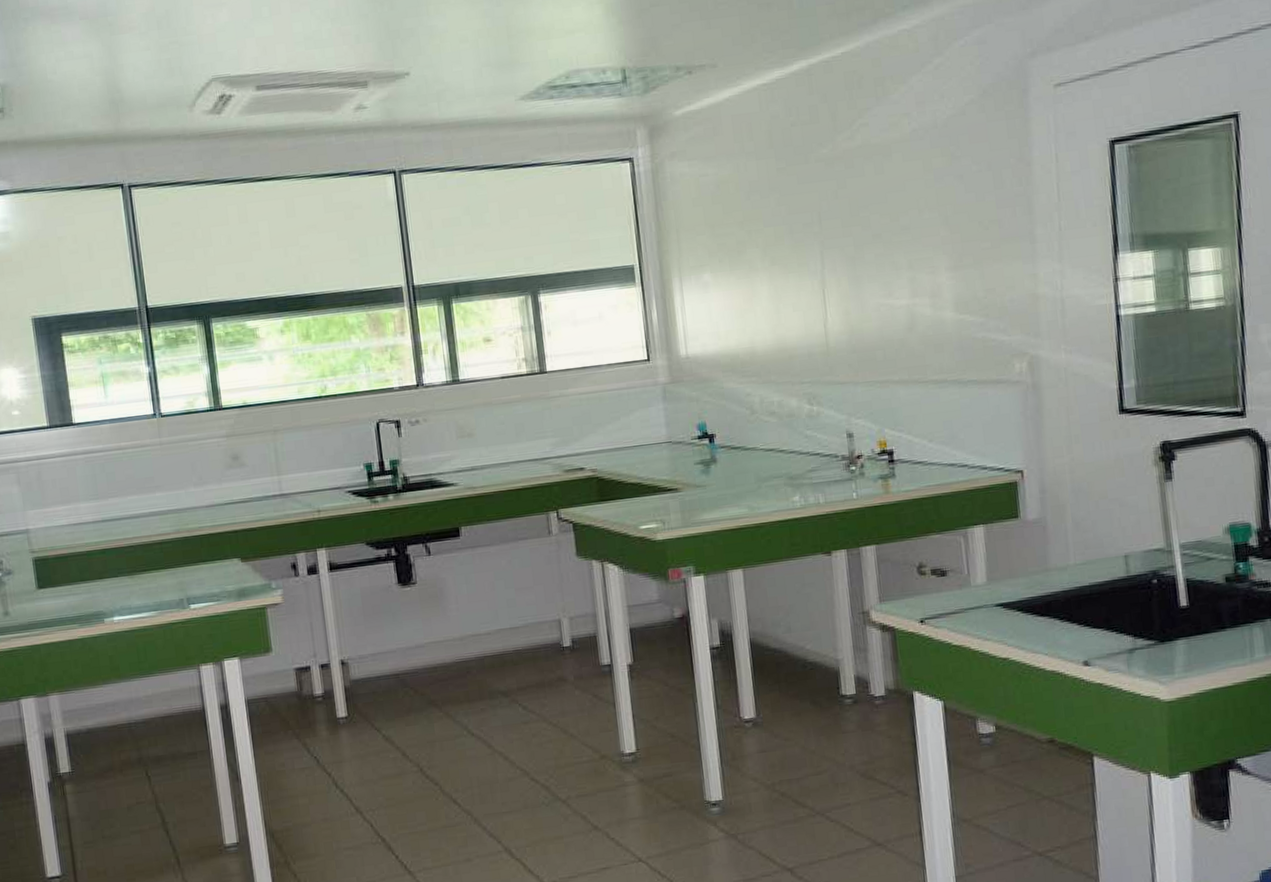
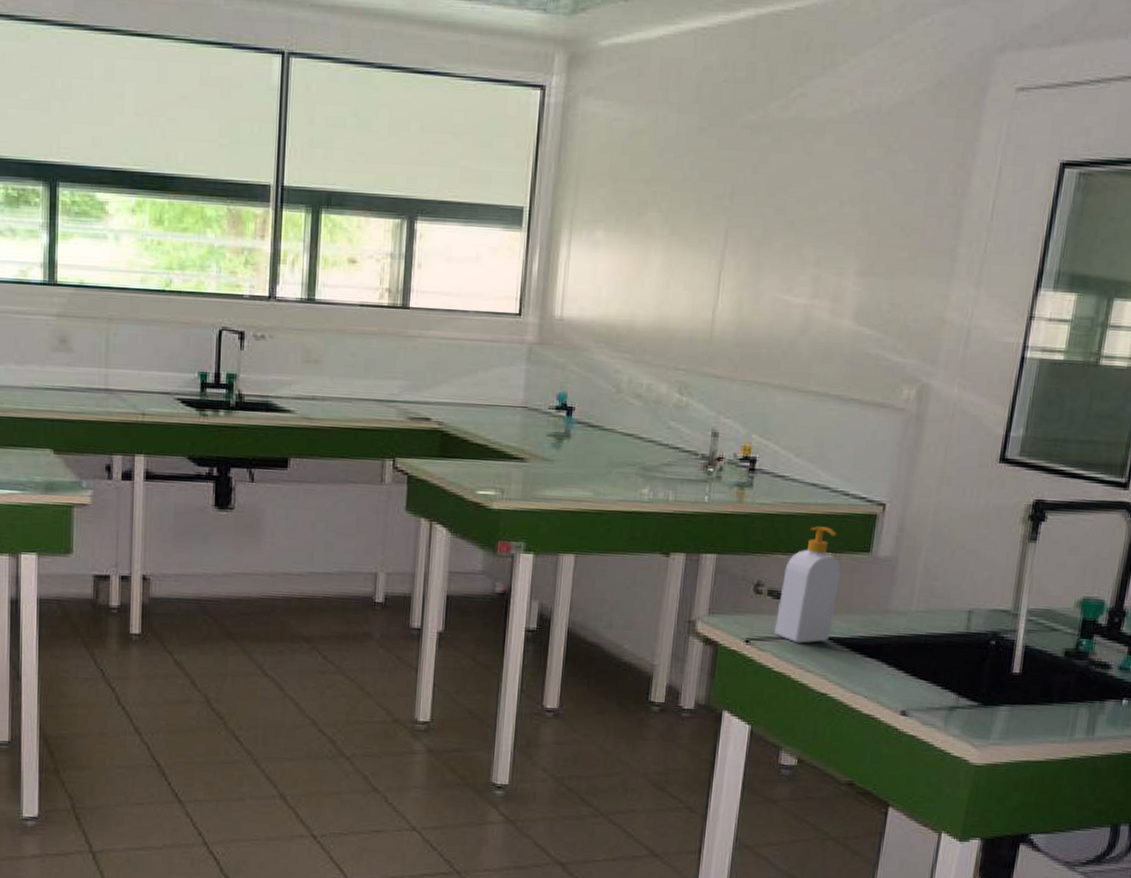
soap bottle: none [942,501,999,615] -> present [774,526,841,644]

